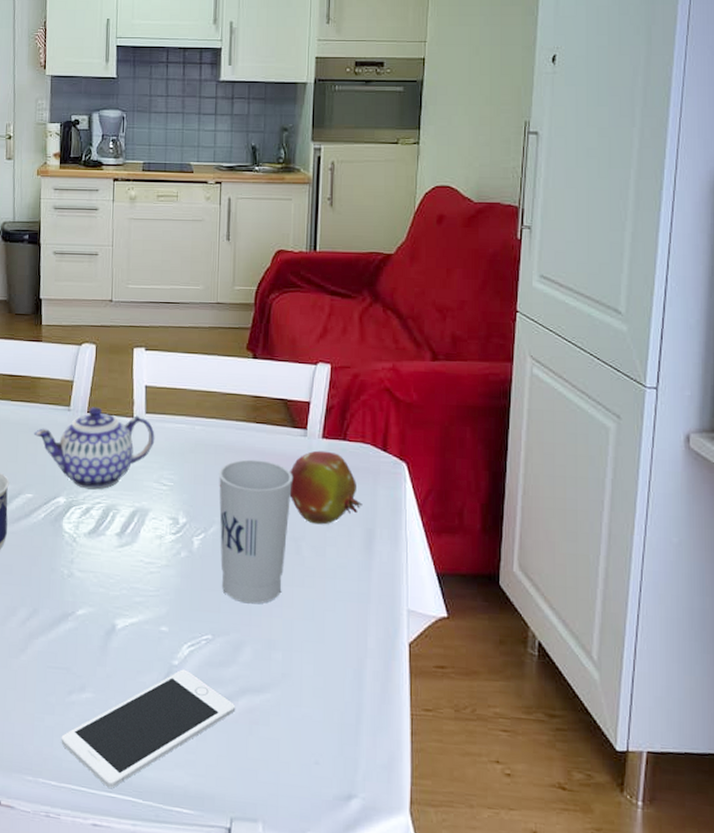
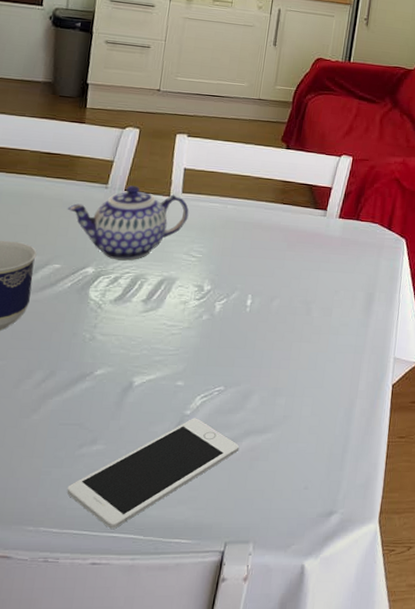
cup: present [218,459,294,604] -> none [238,235,311,358]
fruit: present [289,450,363,525] -> none [306,228,367,290]

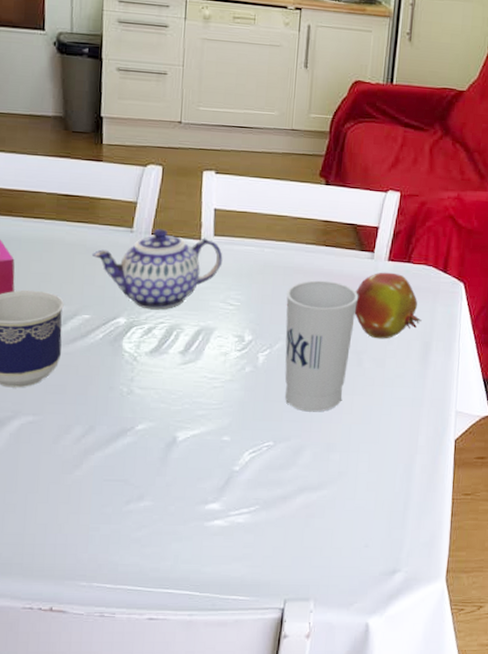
cell phone: present [67,418,240,529] -> none [117,474,294,585]
cup: none [238,235,311,358] -> present [285,280,359,412]
fruit: none [306,228,367,290] -> present [354,272,422,339]

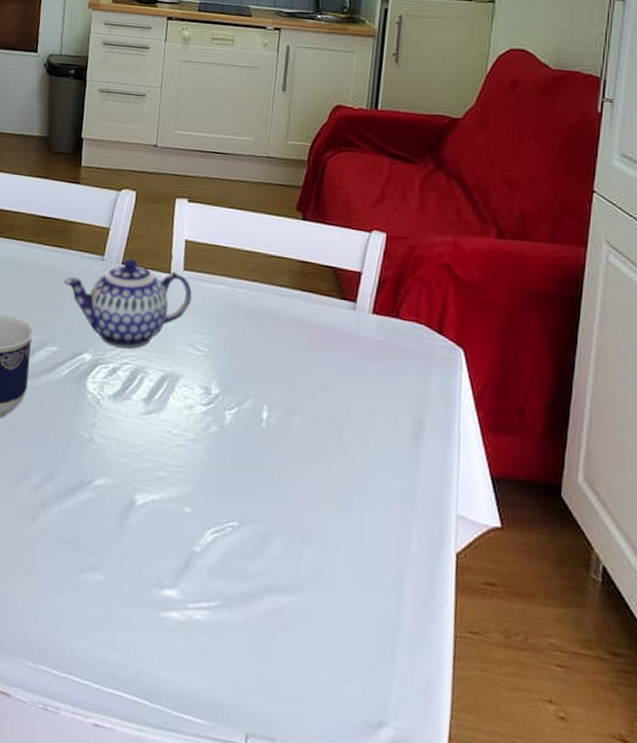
cup: present [285,280,359,412] -> none [253,330,339,493]
fruit: present [354,272,422,339] -> none [333,326,413,410]

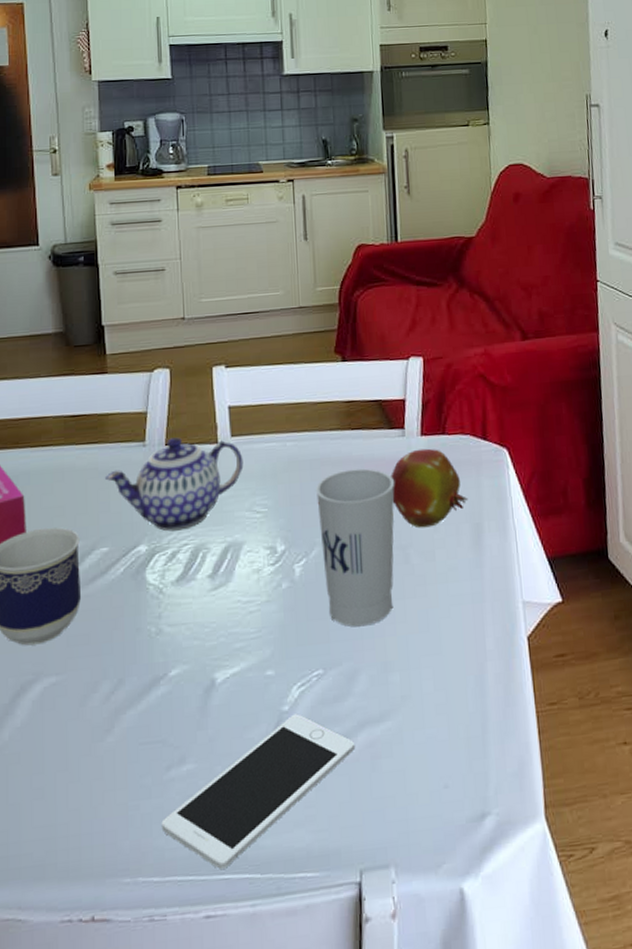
cell phone: none [66,557,260,685] -> present [161,713,356,869]
cup: none [253,330,339,493] -> present [315,468,395,627]
fruit: none [333,326,413,410] -> present [391,448,468,528]

